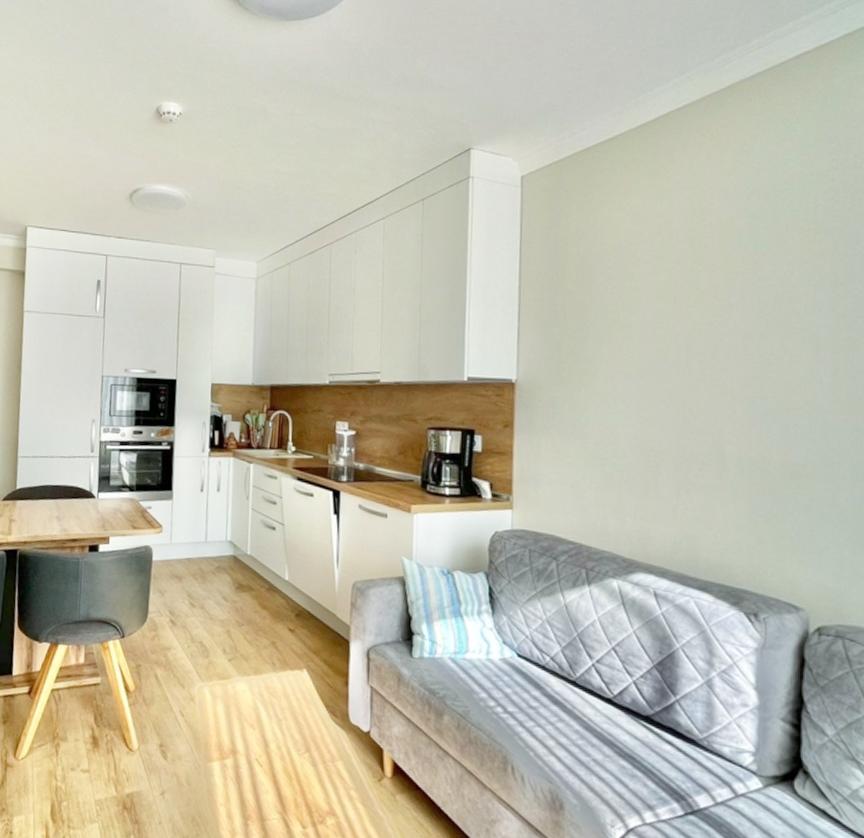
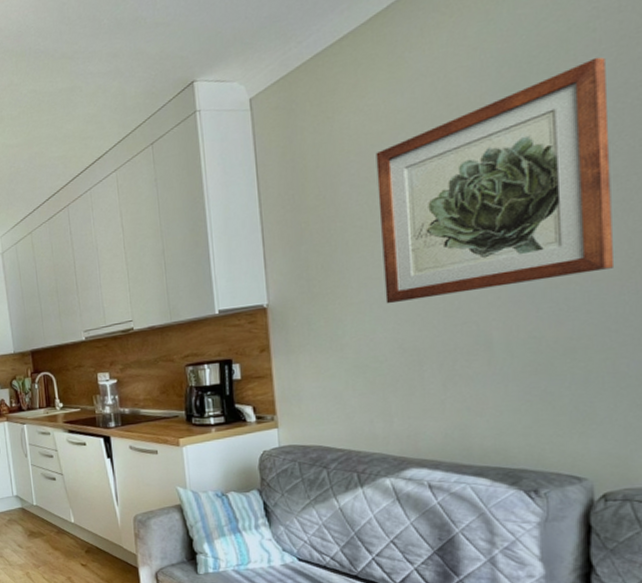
wall art: none [629,204,841,403] -> present [376,56,613,304]

